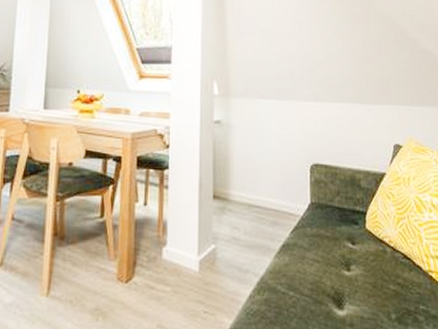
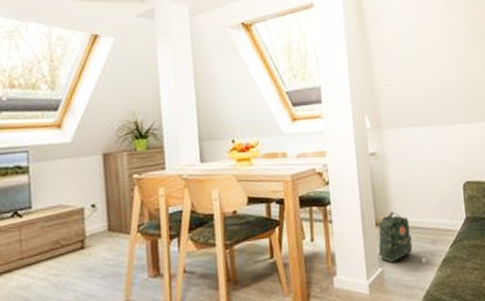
backpack: none [213,184,277,247] -> present [378,211,437,264]

